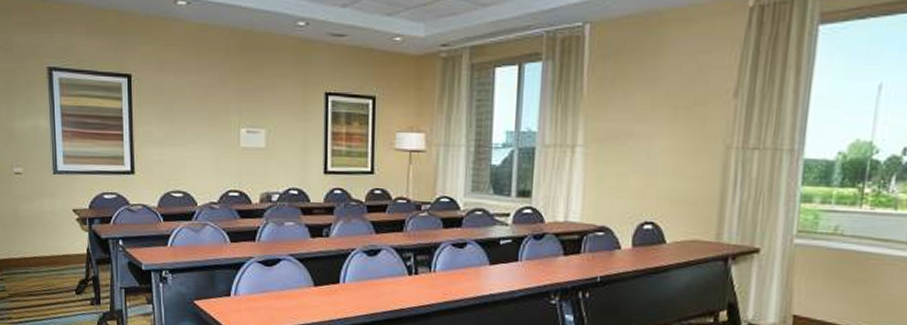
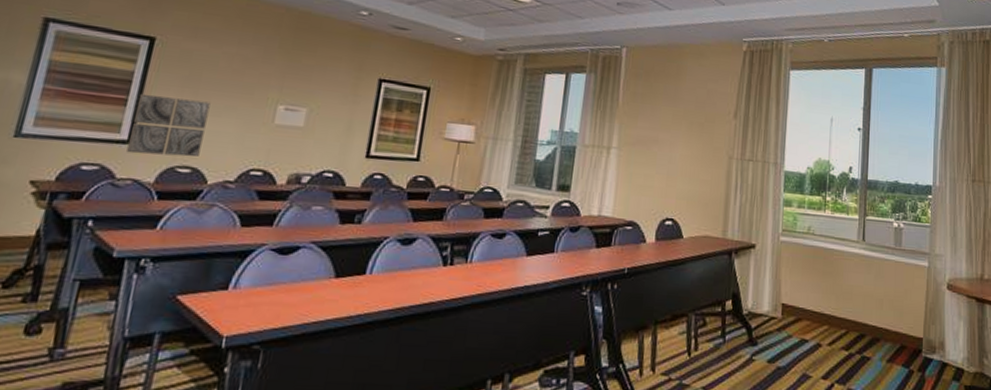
wall art: none [131,128,186,183] -> present [126,93,211,157]

